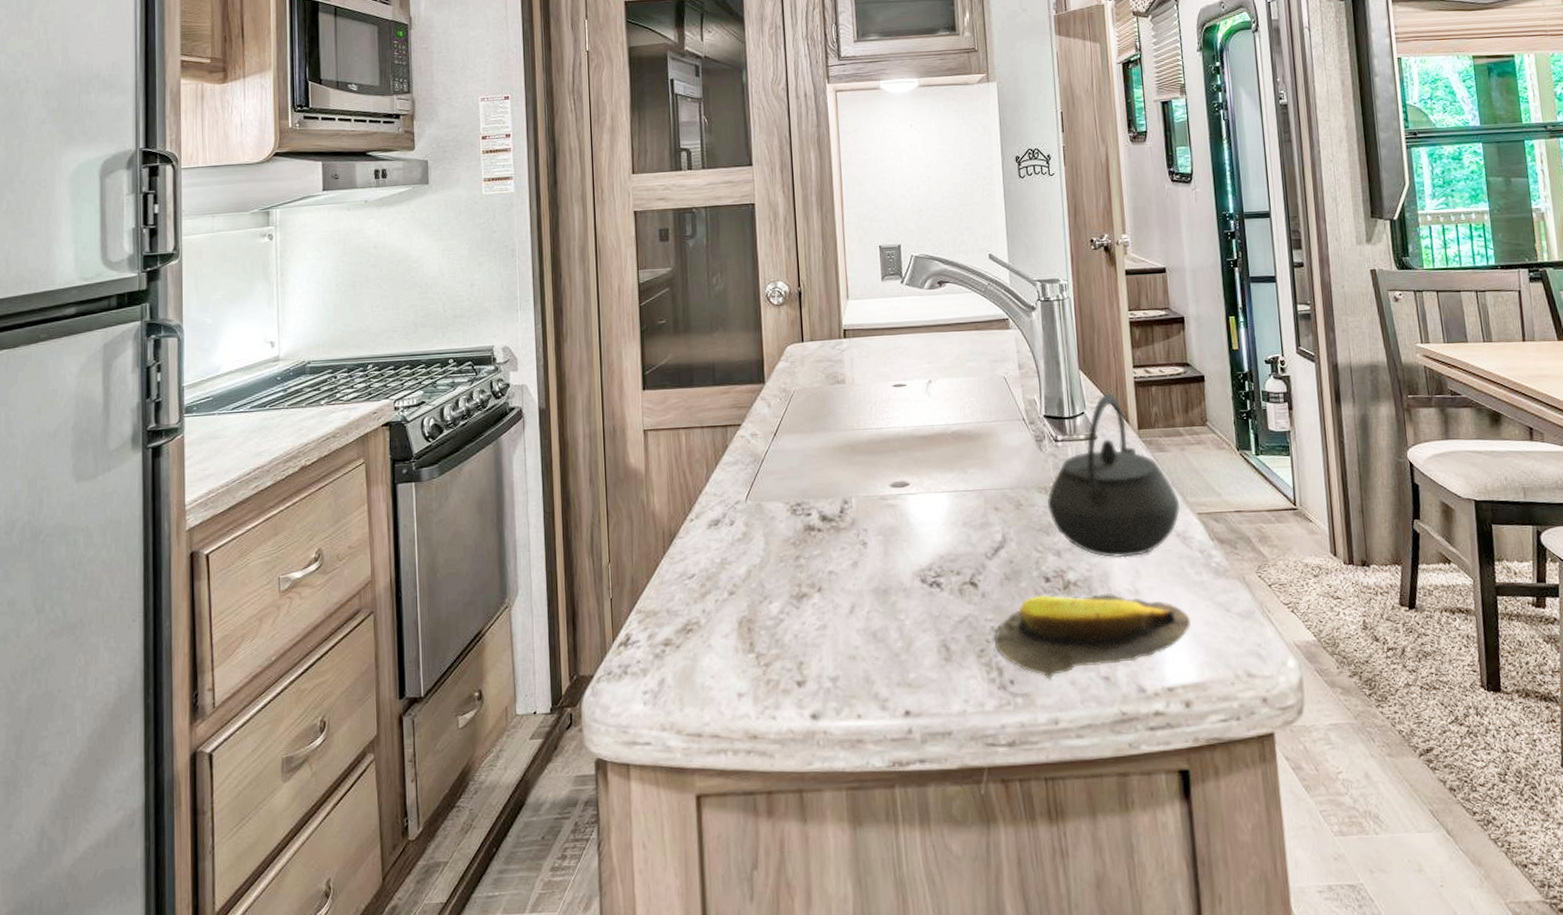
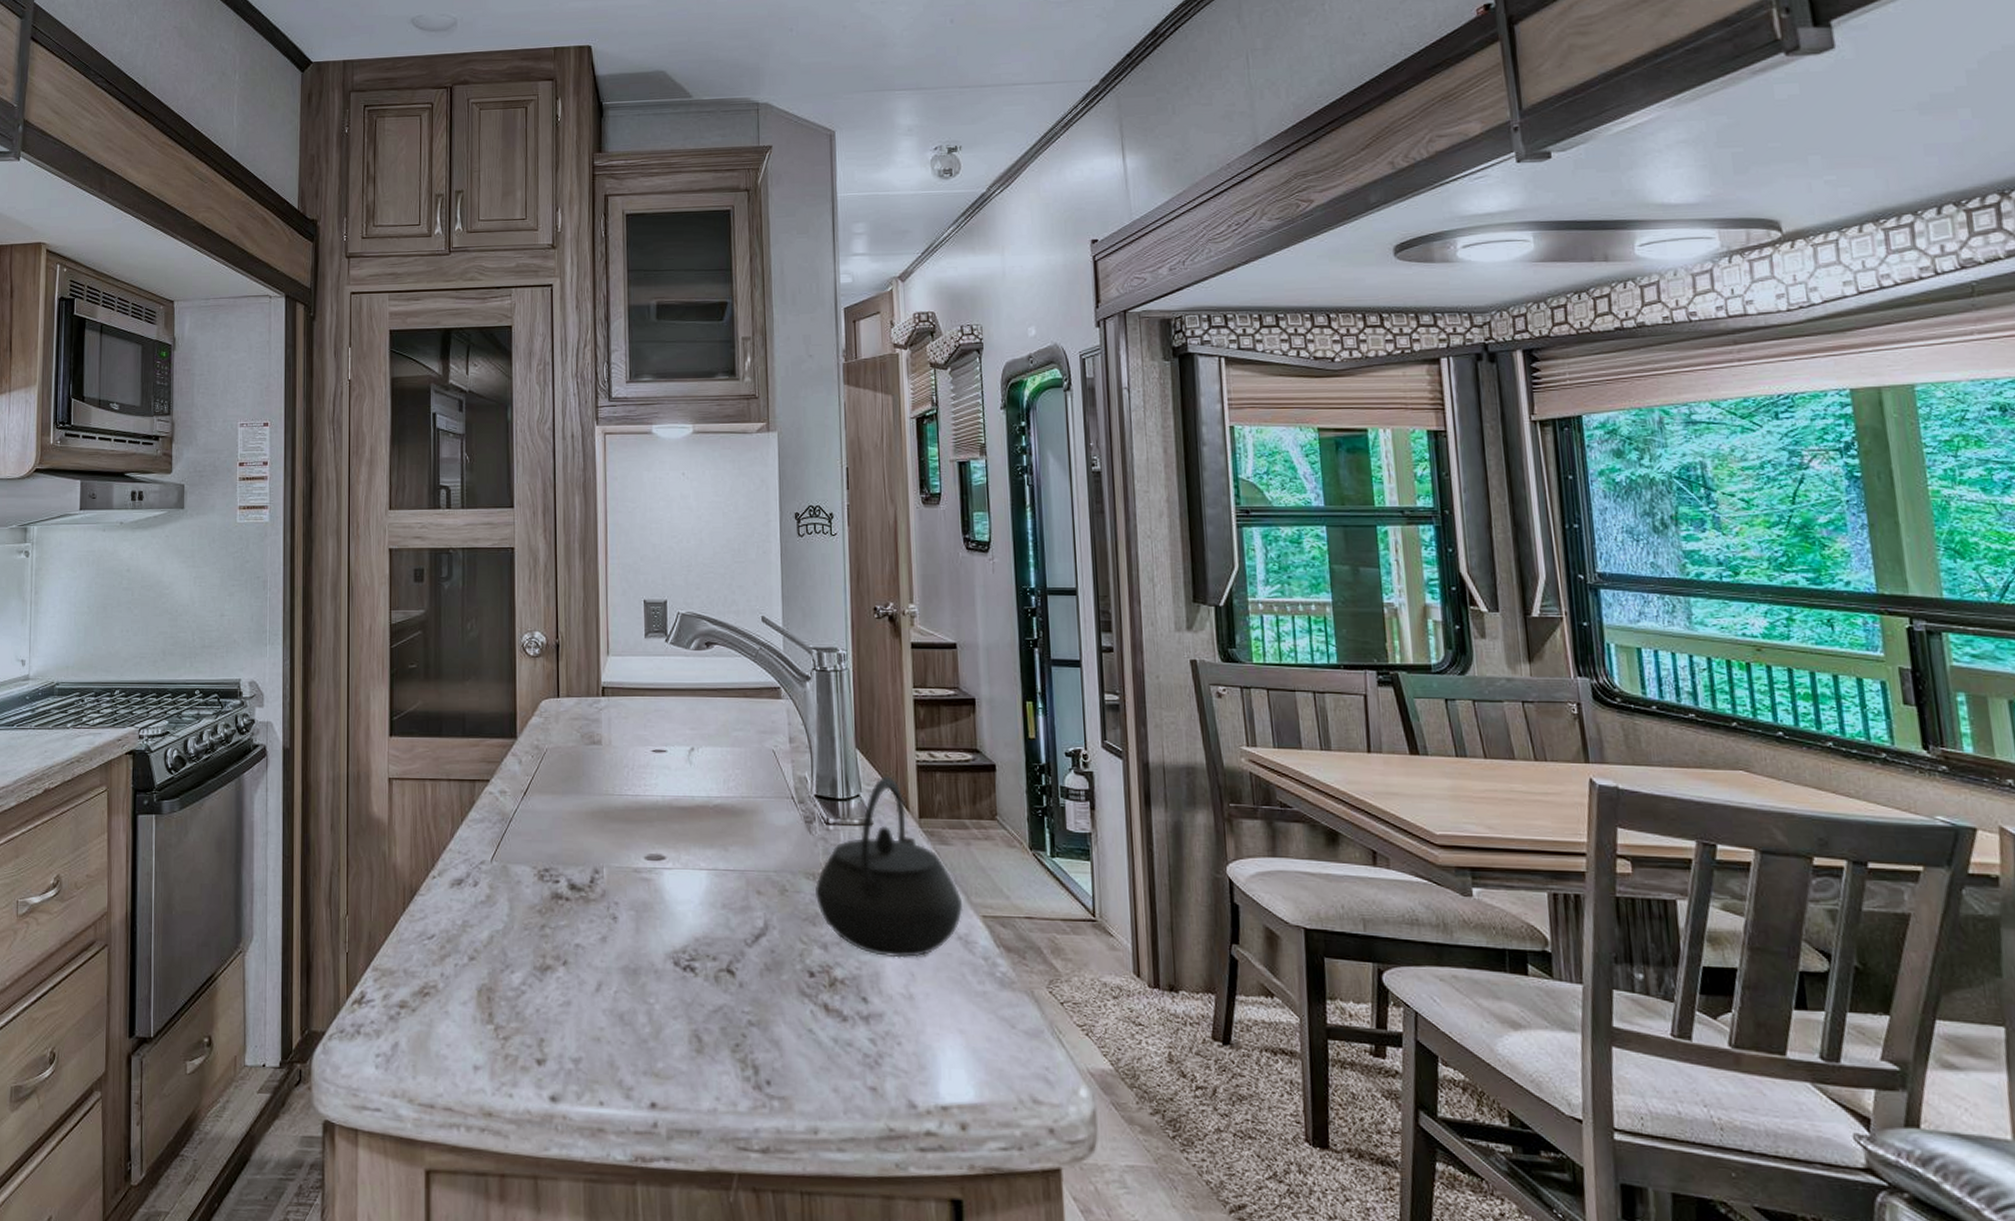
banana: present [995,592,1191,679] -> none [752,990,970,1084]

